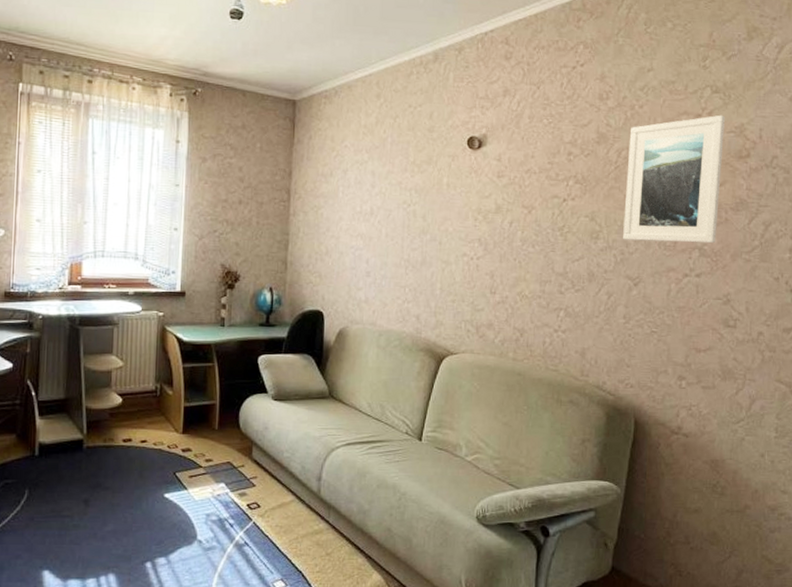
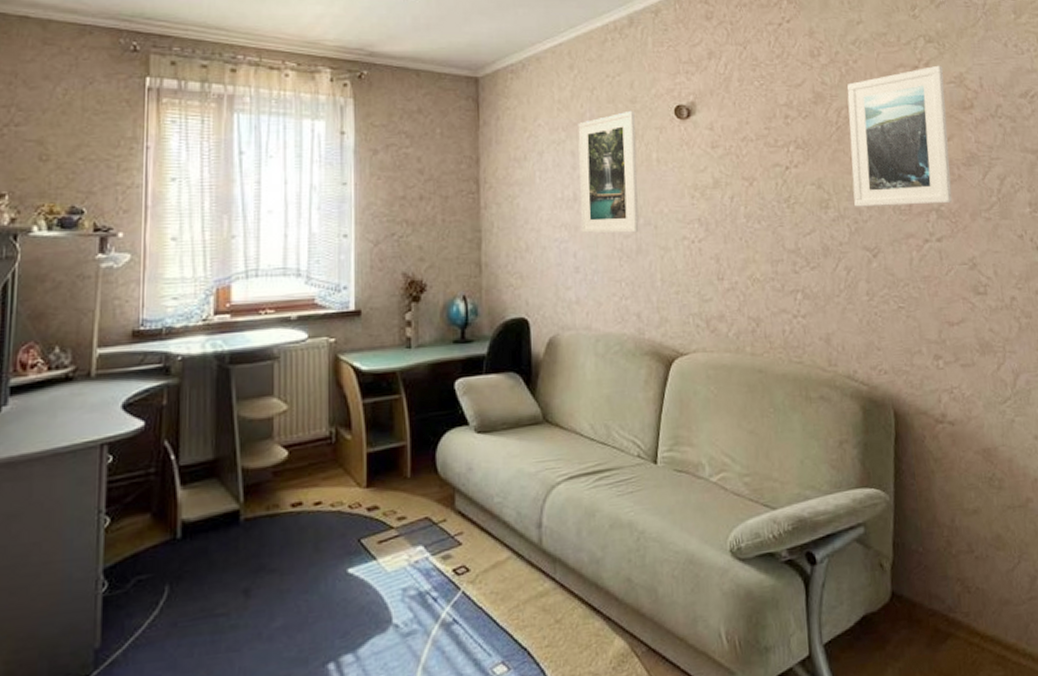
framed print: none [374,138,431,247] -> present [577,110,639,234]

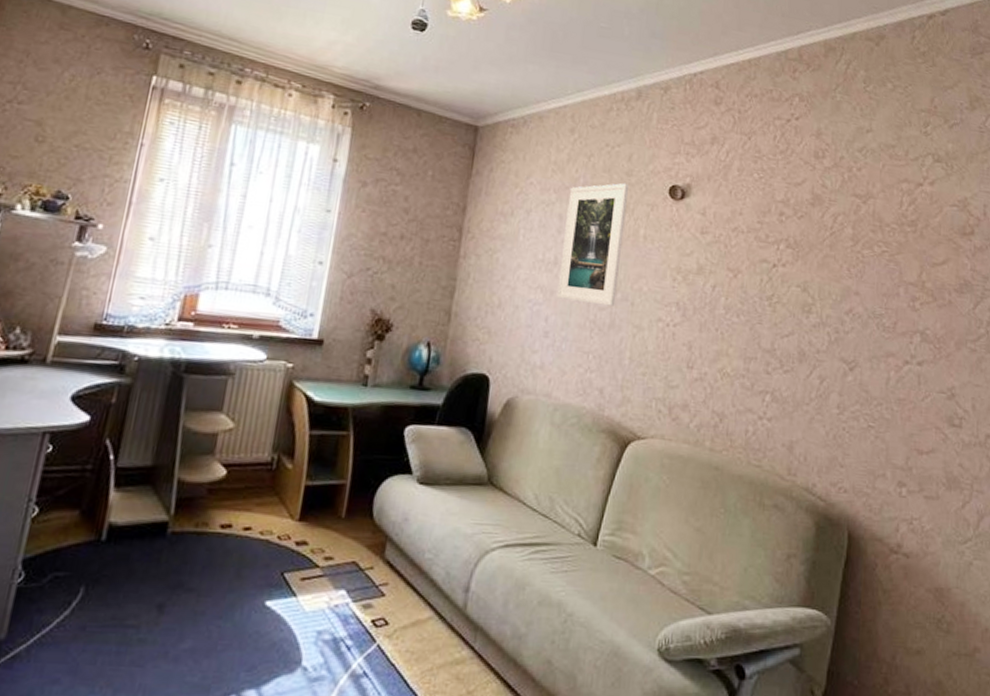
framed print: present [847,65,953,207] -> none [838,186,947,328]

